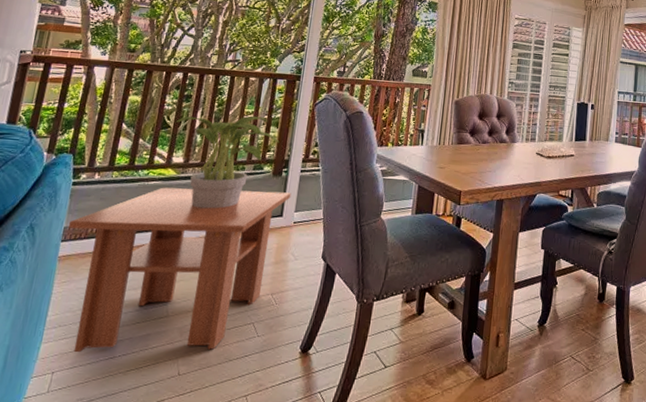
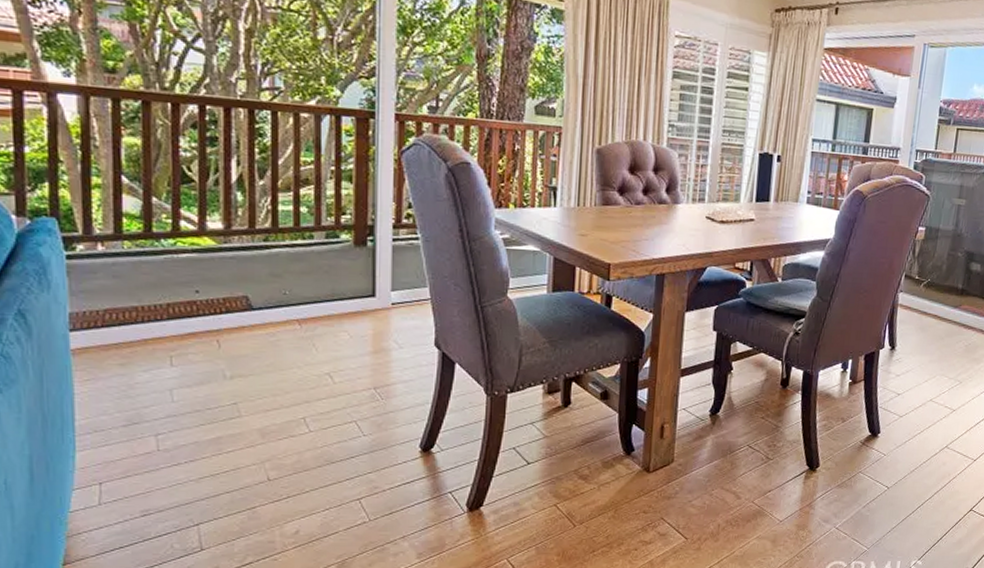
coffee table: present [68,187,292,353] -> none [74,261,384,461]
potted plant: present [175,115,280,209] -> none [200,166,357,288]

